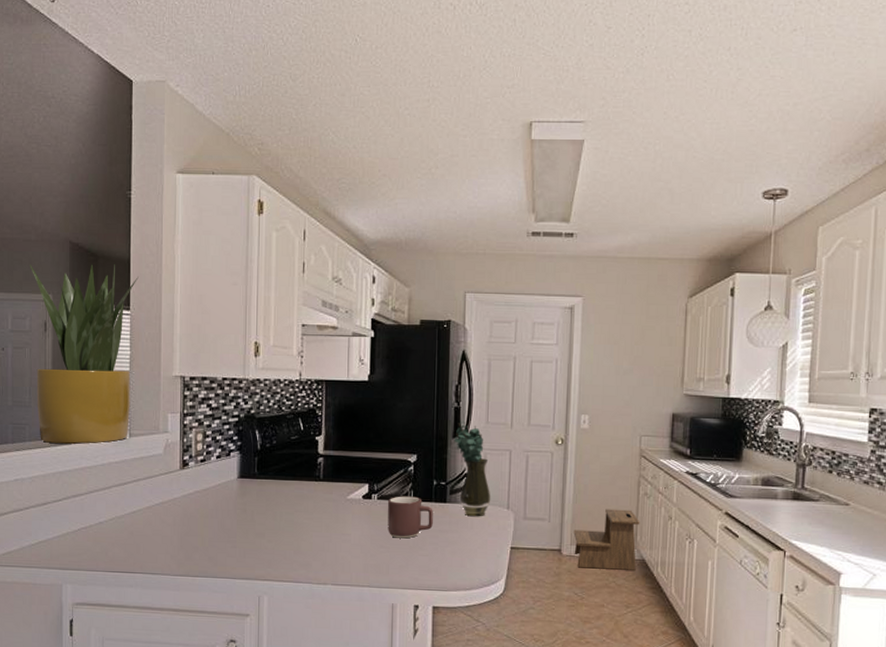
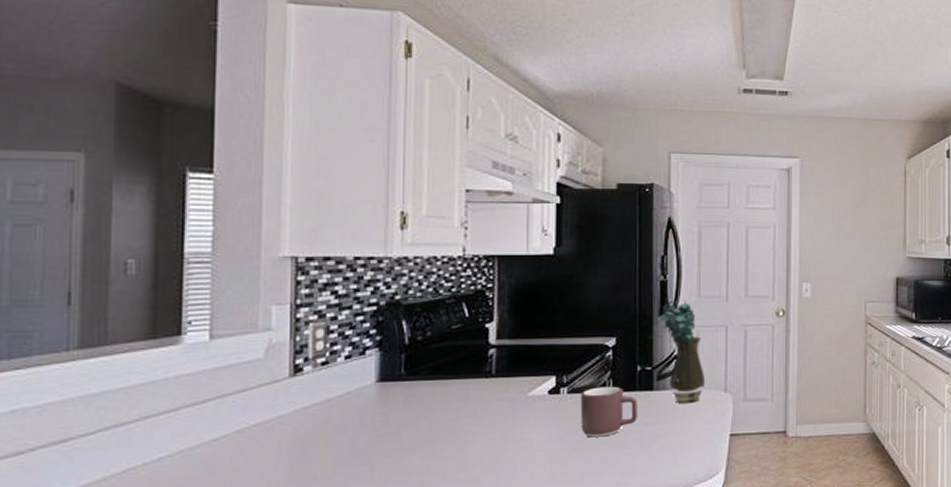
planter: present [29,264,139,444] -> none [46,111,228,355]
step stool: present [573,509,640,570] -> none [799,381,869,449]

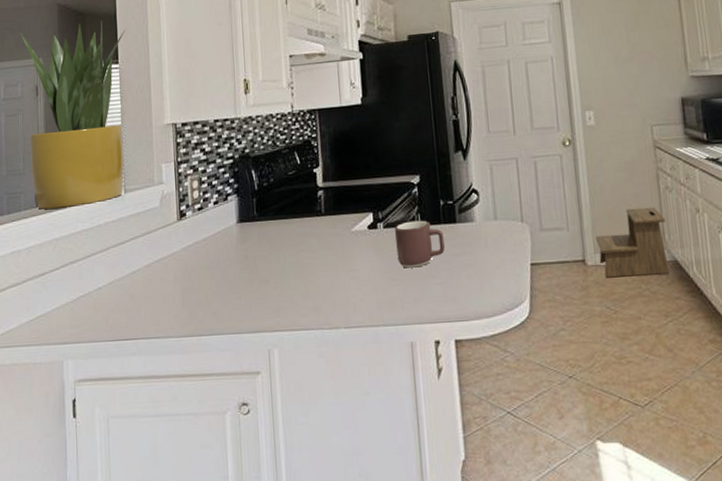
planter: none [46,111,228,355] -> present [20,20,125,210]
vase: present [660,298,706,404] -> none [456,136,503,235]
step stool: none [799,381,869,449] -> present [595,207,670,278]

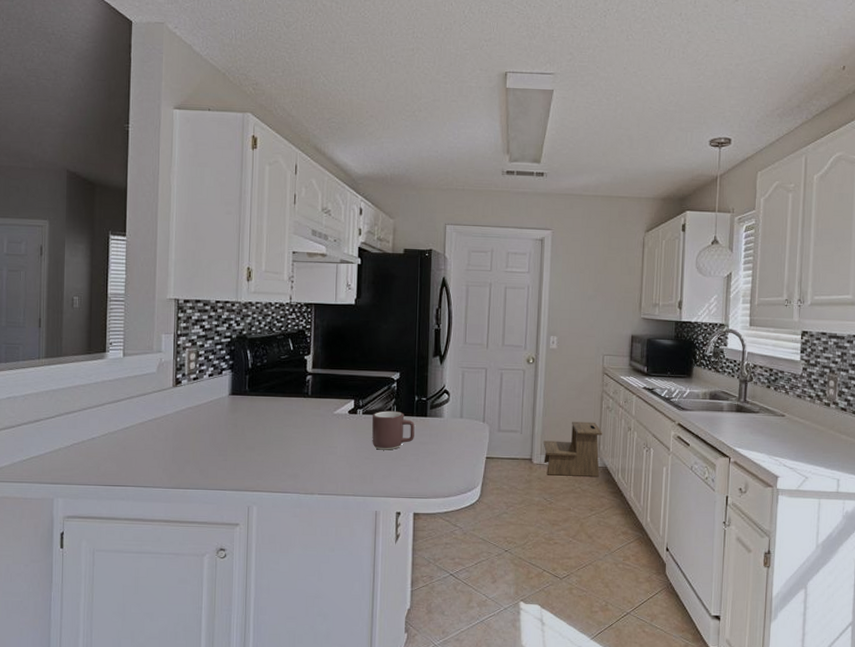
planter: present [20,20,125,210] -> none [26,190,135,363]

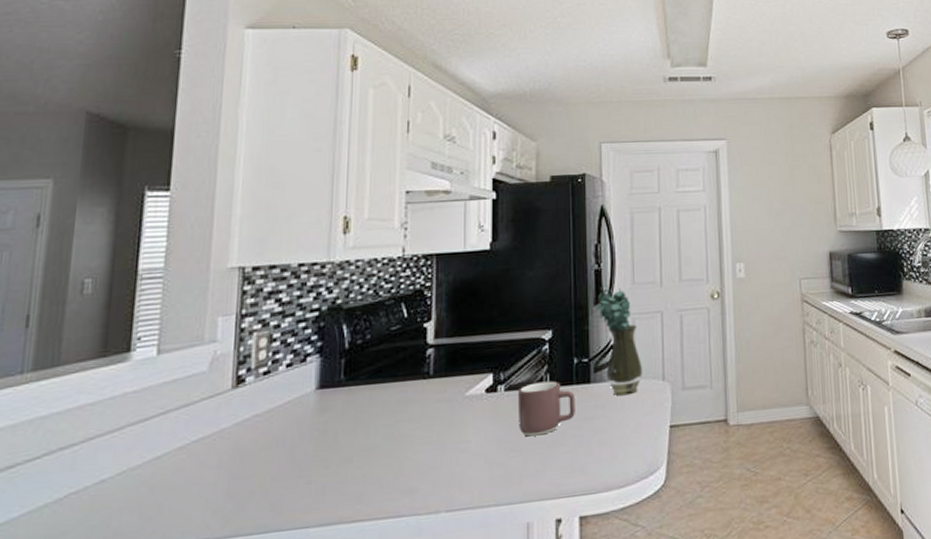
vase: none [434,343,468,430] -> present [595,287,643,396]
step stool: present [543,421,603,477] -> none [739,362,811,438]

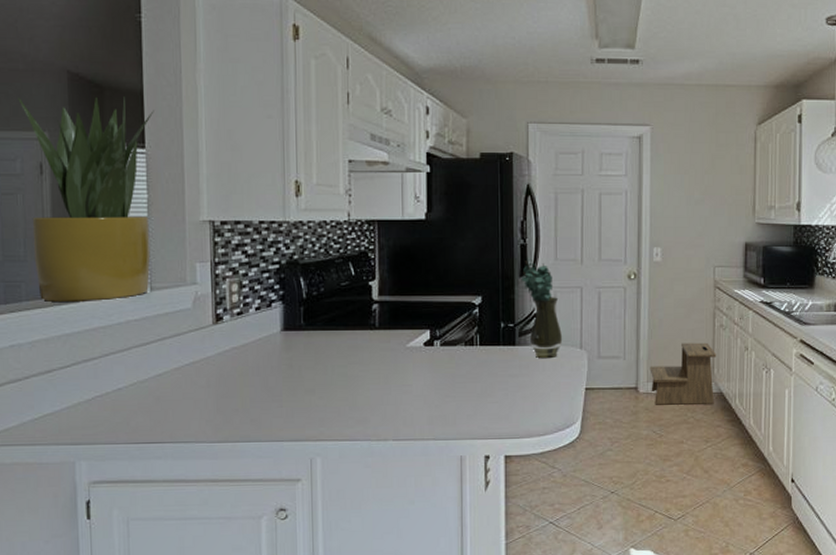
planter: none [12,136,185,378] -> present [18,97,154,302]
mug: present [517,380,575,437] -> none [451,340,502,386]
step stool: none [739,362,811,438] -> present [650,342,717,405]

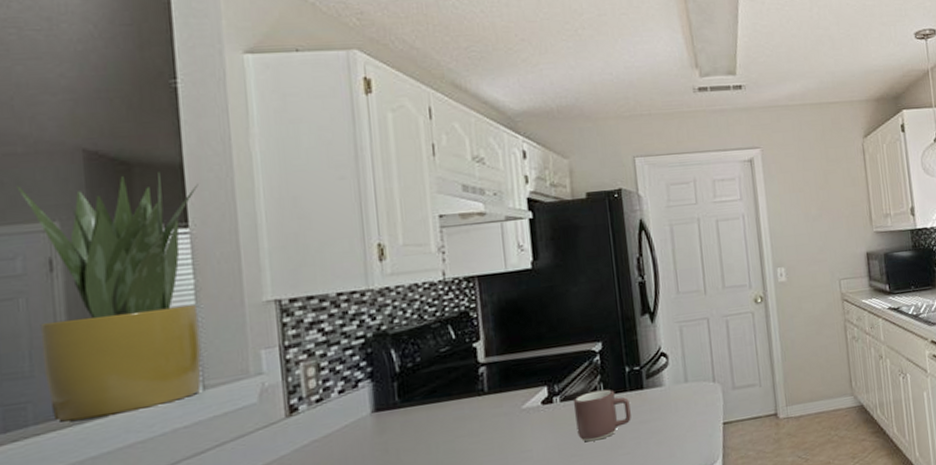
mug: none [451,340,502,386] -> present [572,389,631,442]
vase: present [521,261,563,359] -> none [642,298,694,399]
step stool: present [650,342,717,405] -> none [787,356,856,429]

